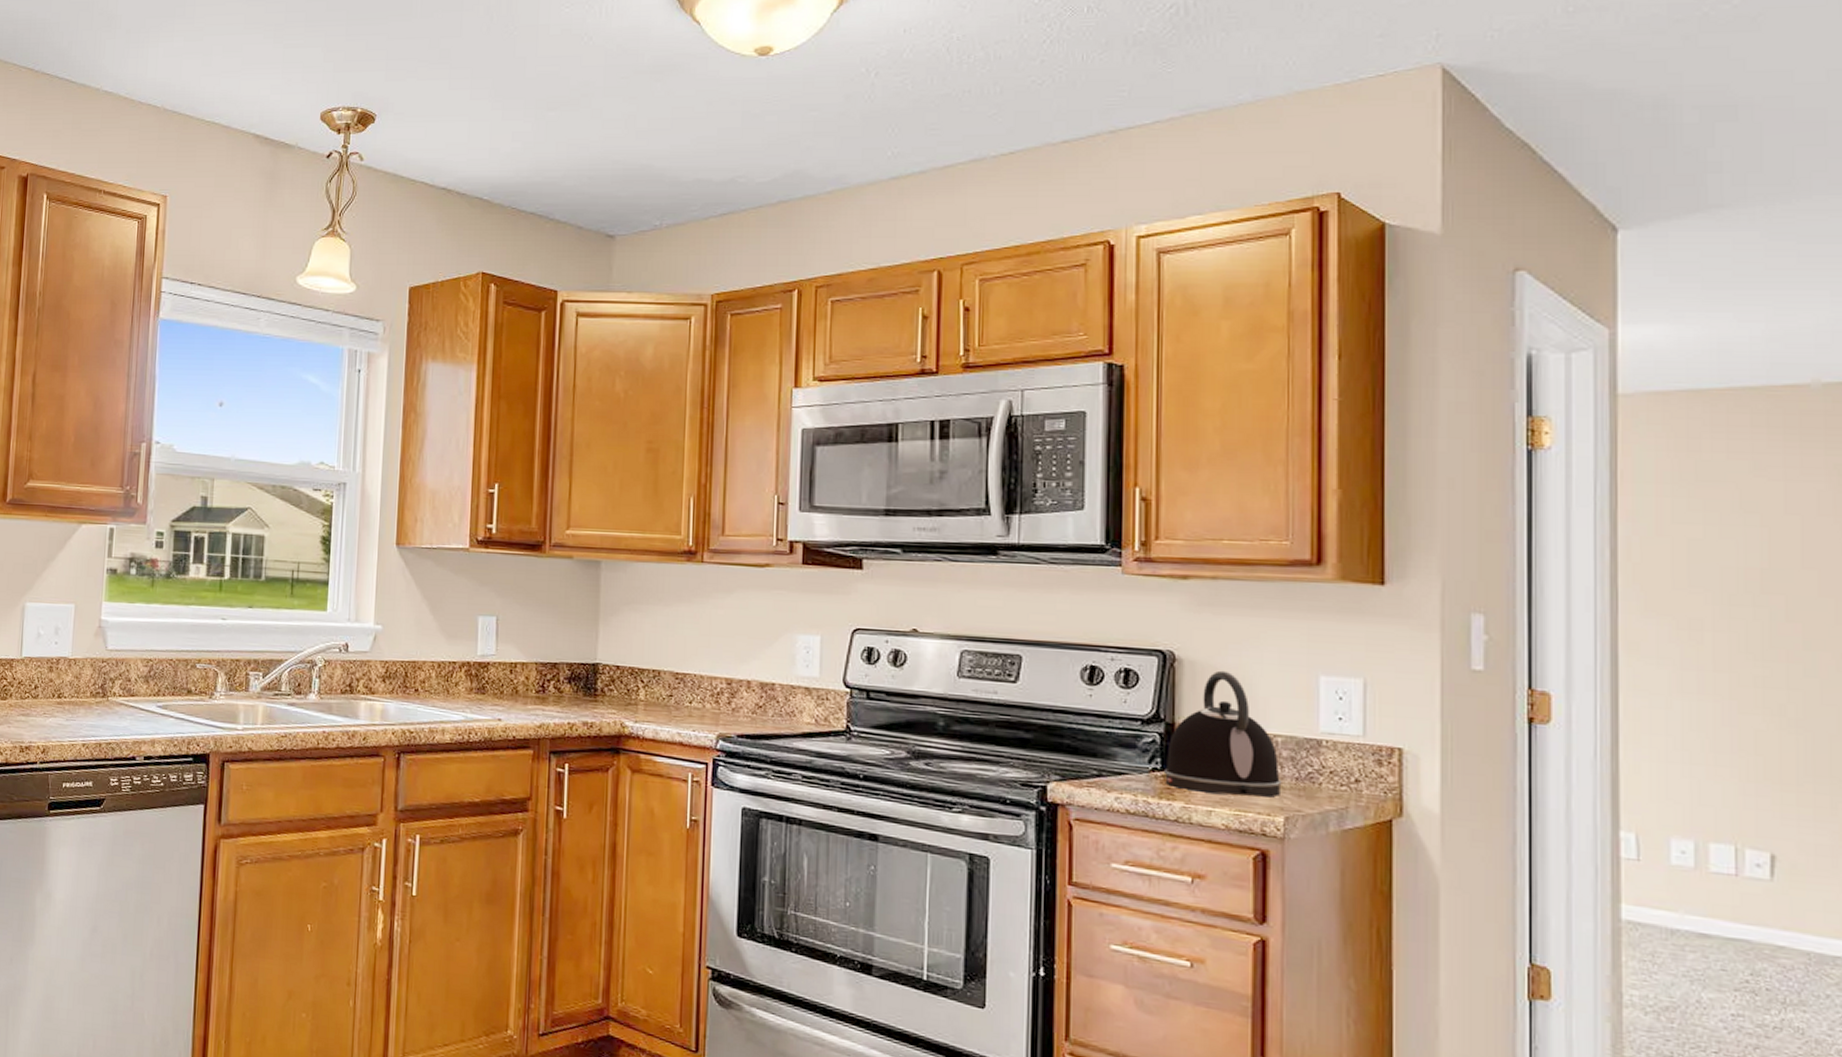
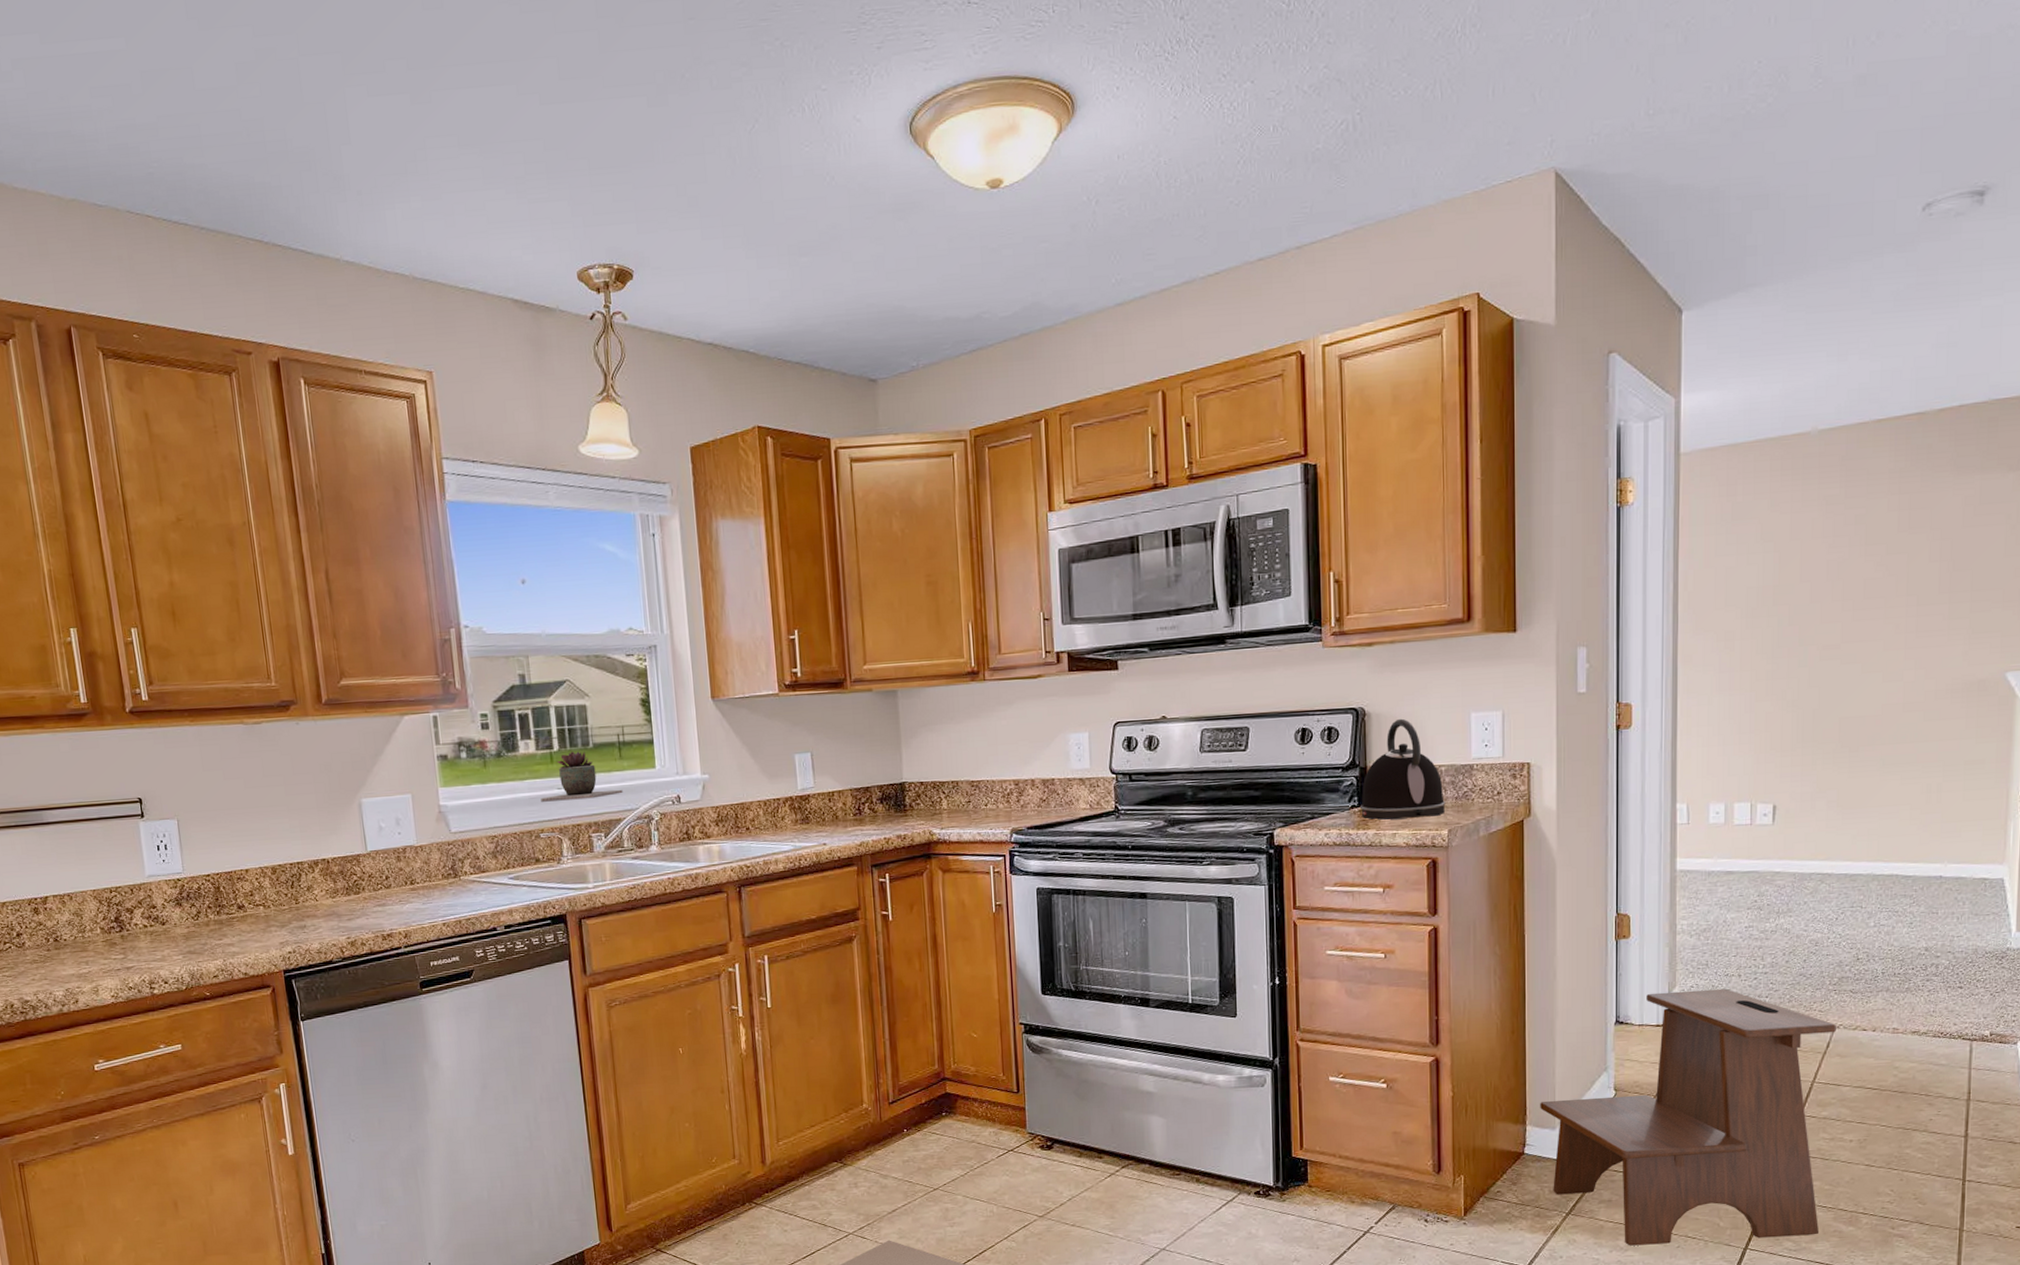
succulent plant: none [203,582,289,635] -> present [541,751,623,802]

